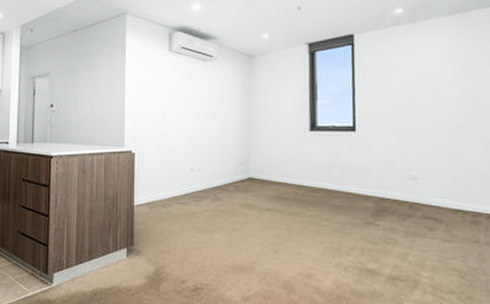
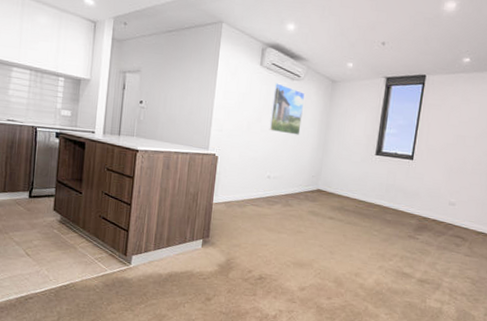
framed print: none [185,67,221,120] -> present [269,83,304,135]

